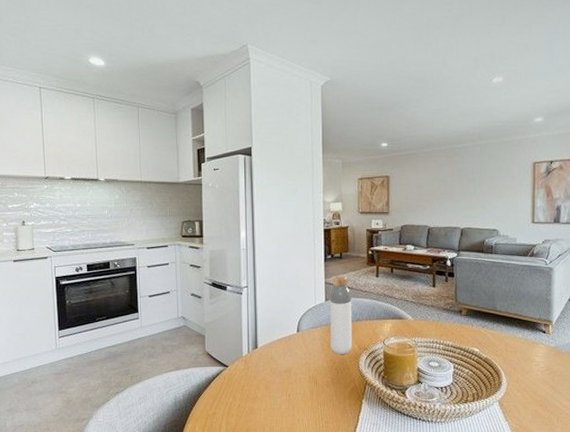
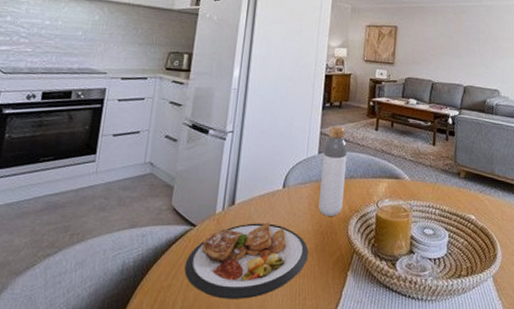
plate: none [224,361,326,423] -> present [184,222,309,299]

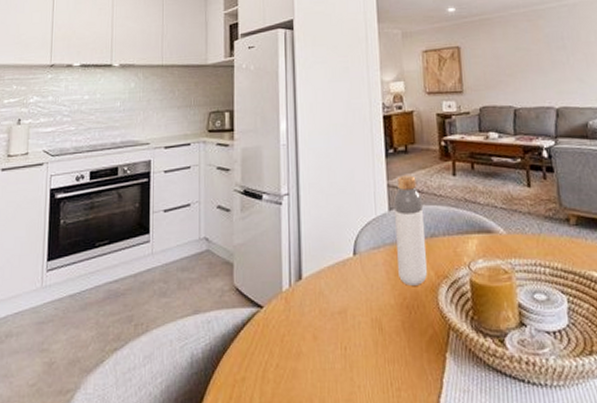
plate: present [184,222,309,299] -> none [257,297,395,393]

